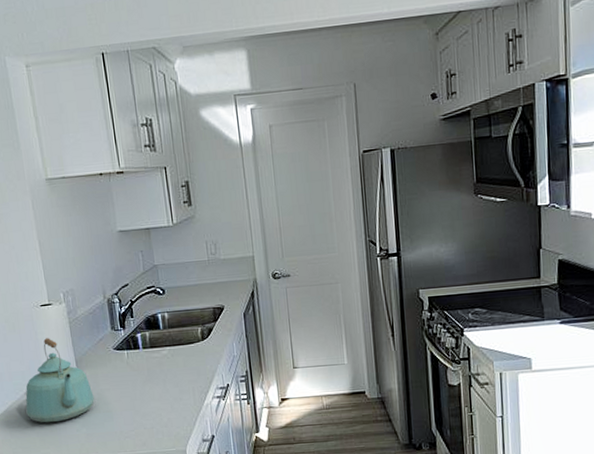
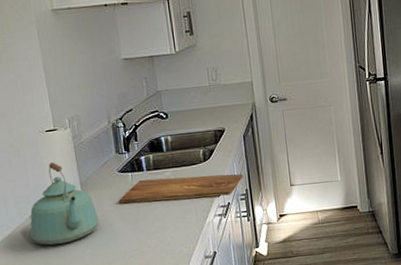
cutting board: none [115,354,244,383] -> present [119,174,244,204]

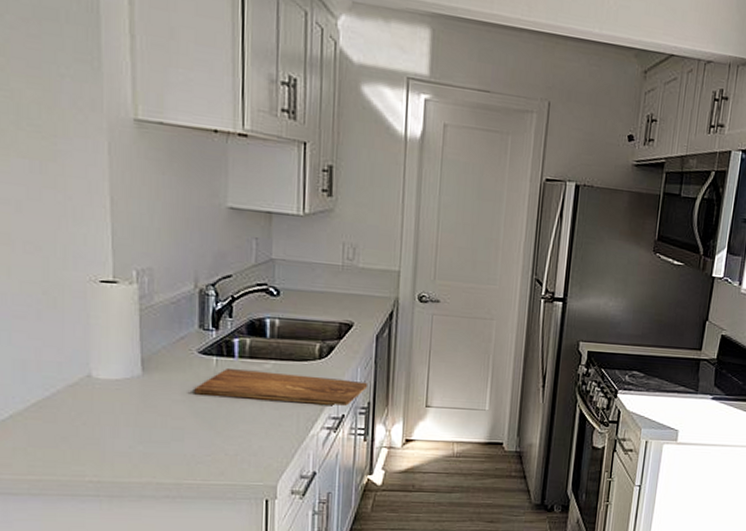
kettle: present [30,162,99,246] -> none [57,324,161,434]

